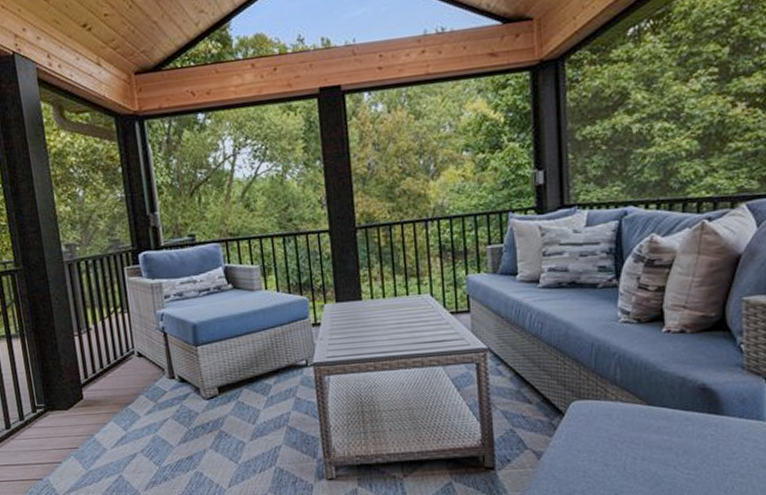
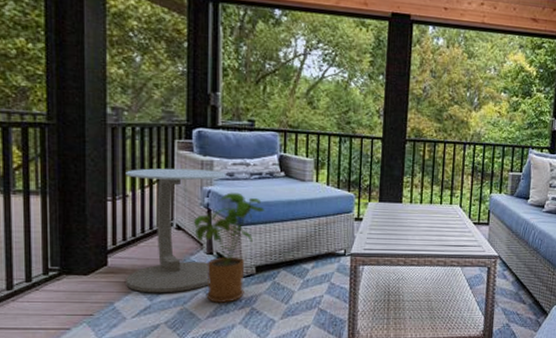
side table: none [86,292,176,423] -> present [126,168,226,293]
house plant: none [152,312,219,428] -> present [193,192,266,303]

